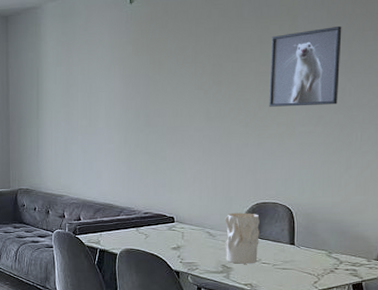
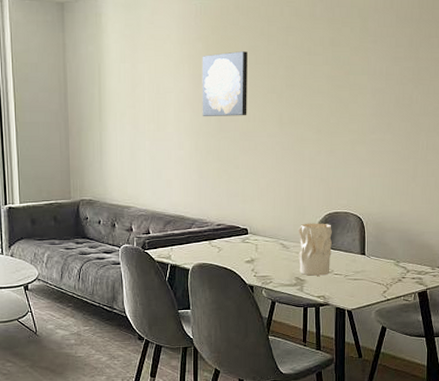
wall art: none [131,52,176,113] -> present [202,51,247,116]
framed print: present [269,25,342,107] -> none [341,31,410,113]

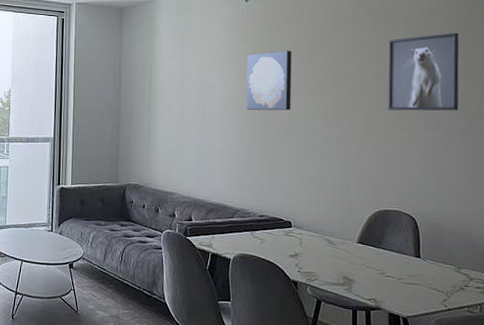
vase: present [298,223,332,276] -> none [344,219,382,277]
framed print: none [341,31,410,113] -> present [388,32,459,111]

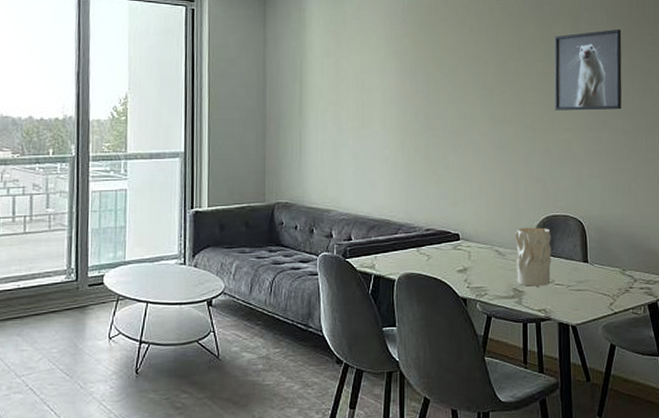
wall art: present [246,51,291,111] -> none [409,47,457,114]
vase: none [344,219,382,277] -> present [514,227,552,287]

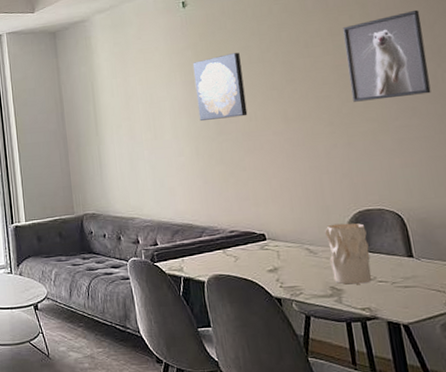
wall art: none [409,47,457,114] -> present [192,53,248,121]

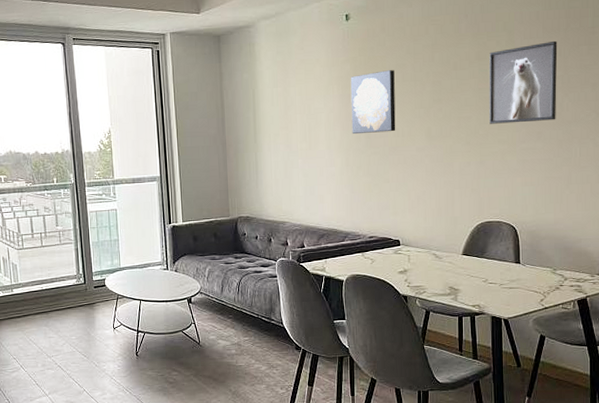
vase: present [324,223,373,285] -> none [450,232,485,285]

